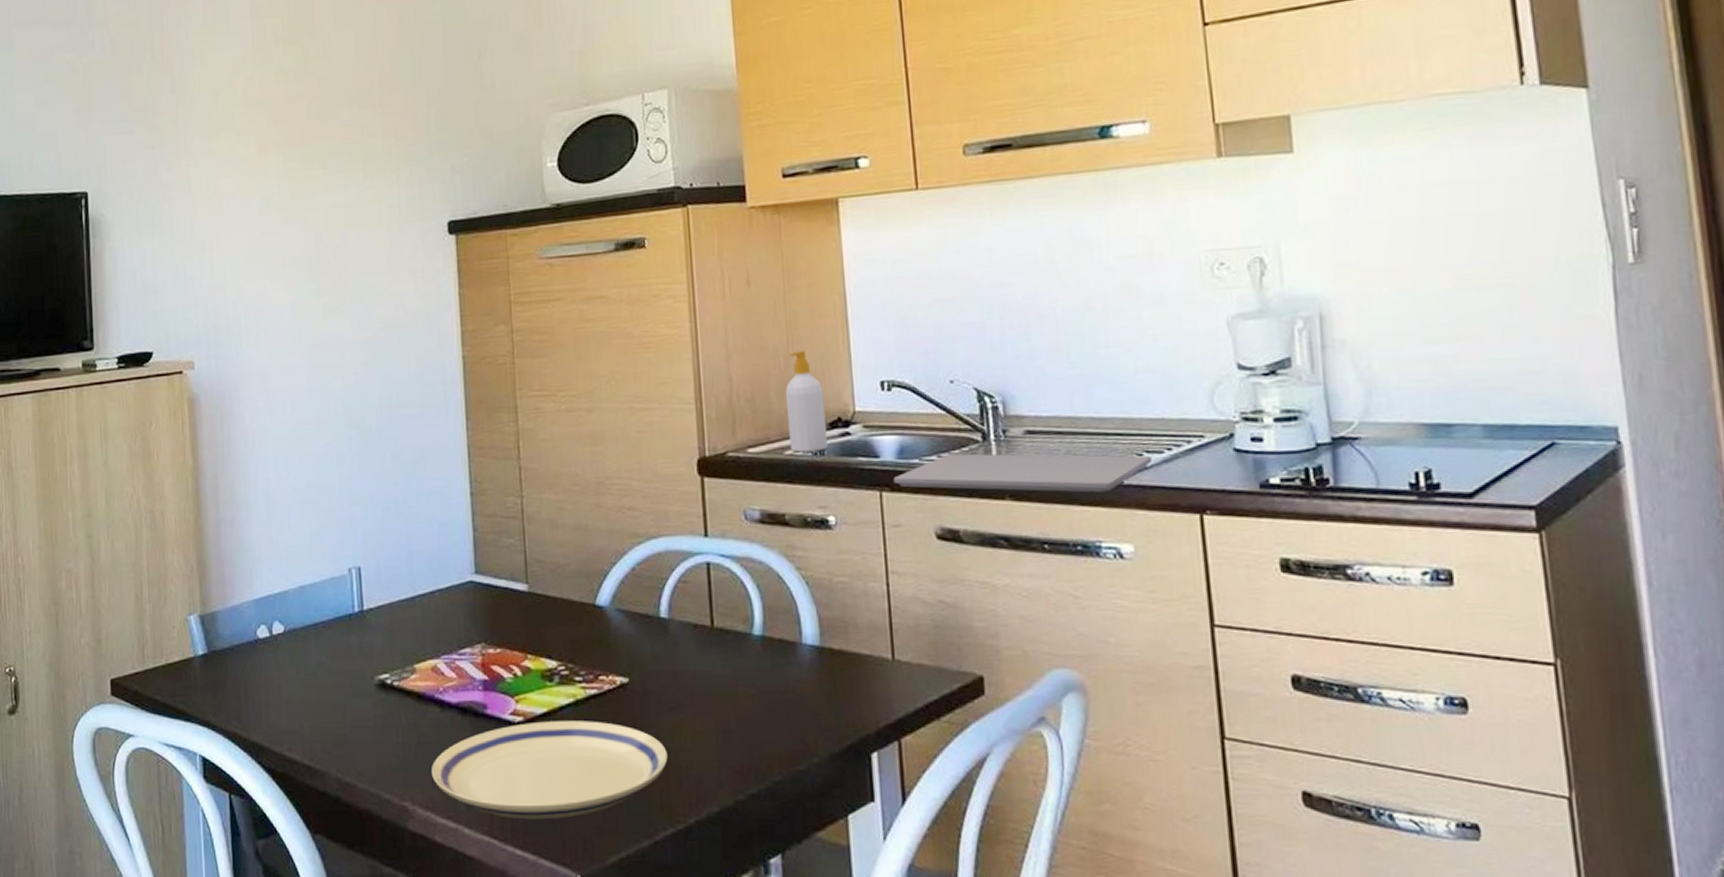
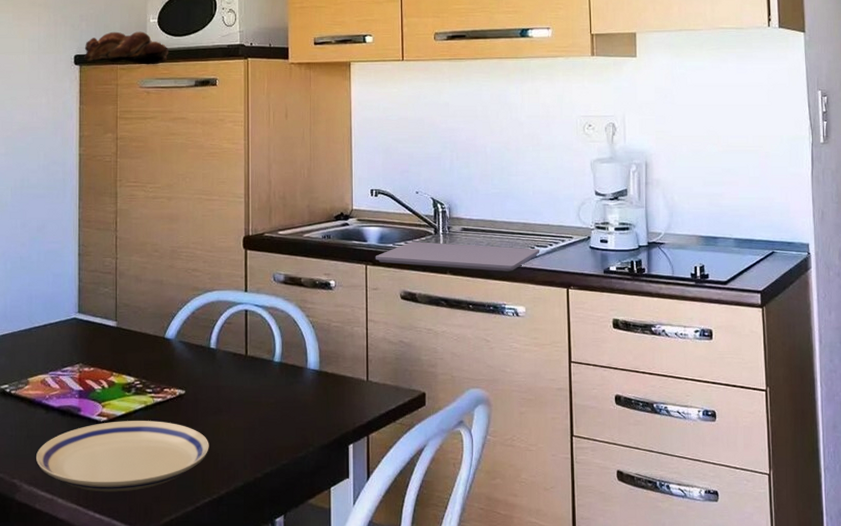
bread loaf: none [460,180,576,229] -> present [84,31,169,65]
soap bottle: present [785,350,828,453] -> none [306,165,333,236]

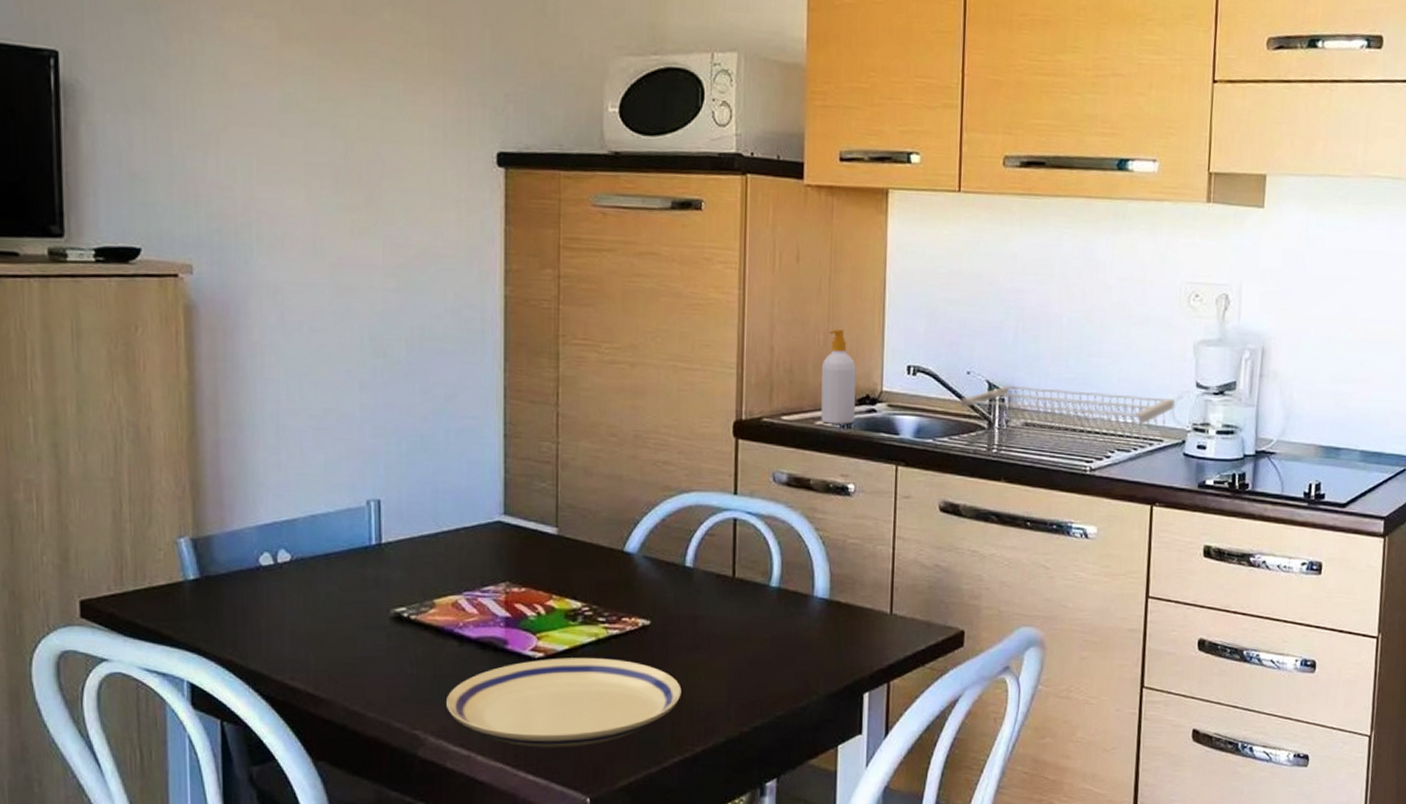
bread loaf: present [84,31,169,65] -> none [511,121,635,175]
soap bottle: none [306,165,333,236] -> present [821,329,856,425]
cutting board: present [375,242,540,271] -> none [908,437,1121,481]
dish rack: none [412,200,579,244] -> present [960,385,1175,449]

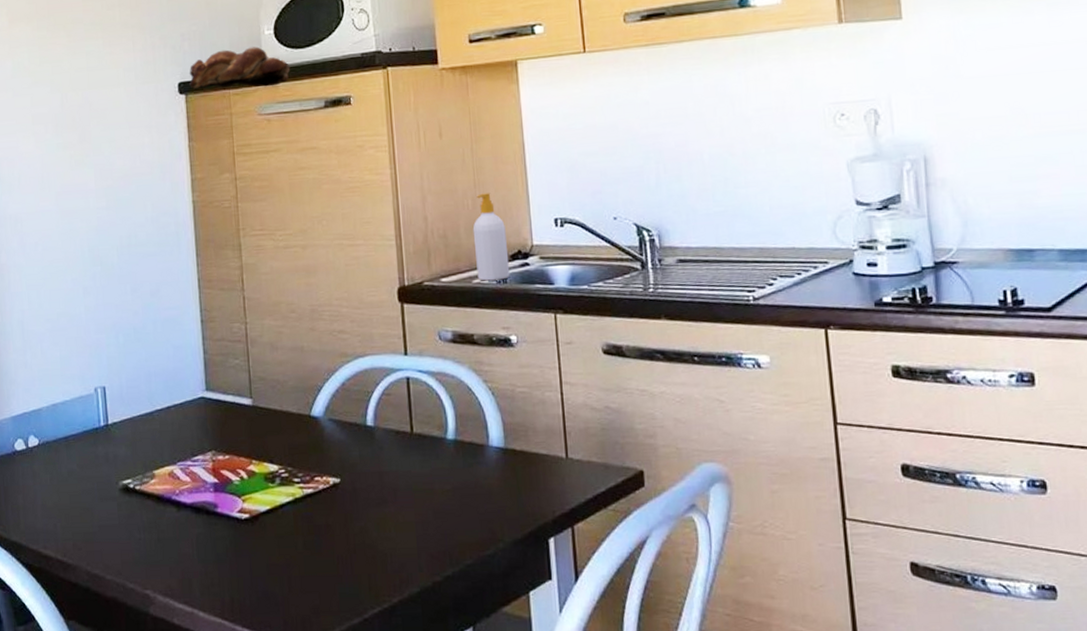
plate: present [446,658,682,748] -> none [170,516,375,603]
bread loaf: none [511,121,635,175] -> present [189,46,291,89]
dish rack: present [960,385,1175,449] -> none [610,219,835,274]

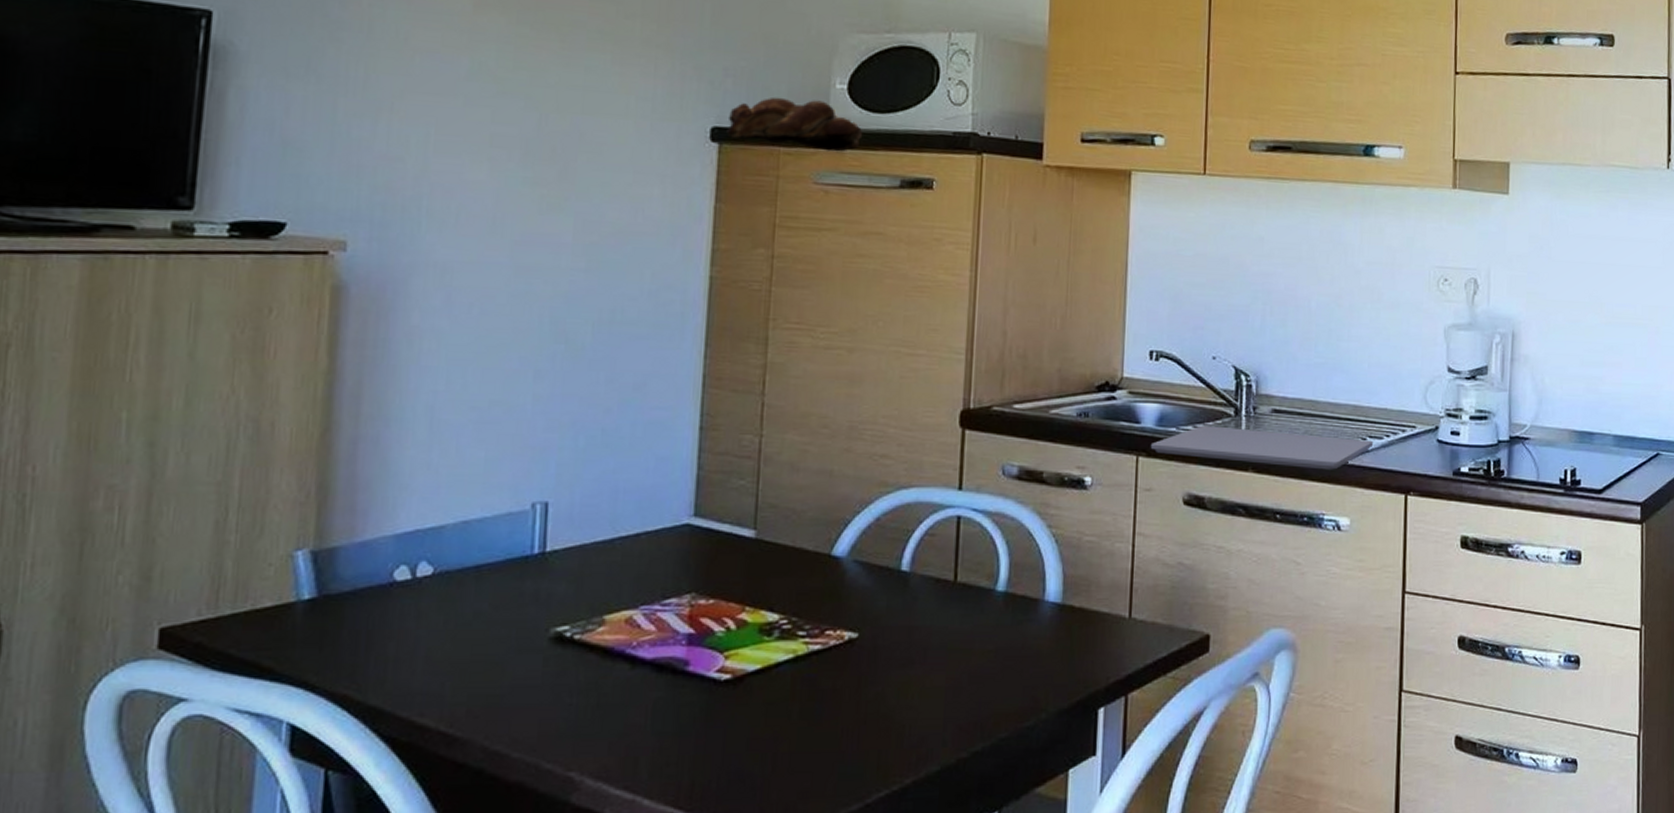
soap bottle: present [472,193,510,281] -> none [1056,313,1095,413]
cutting board: none [566,279,785,312] -> present [1150,425,1374,470]

